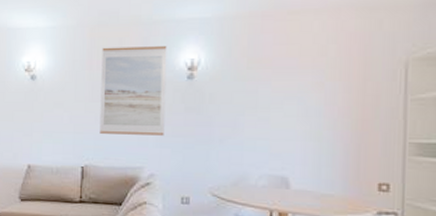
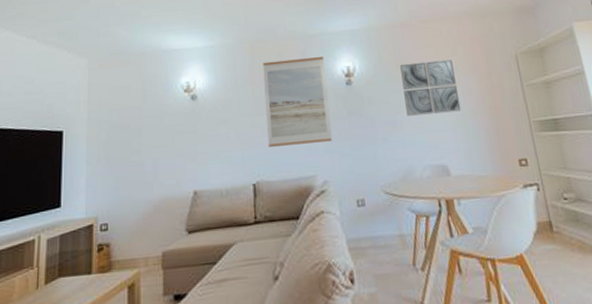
wall art: none [251,60,320,121] -> present [400,59,462,116]

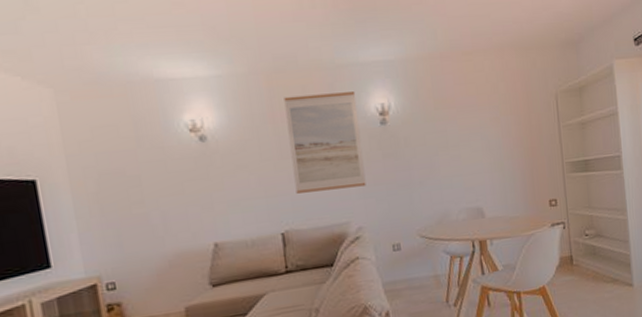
wall art: present [400,59,462,116] -> none [439,97,499,158]

